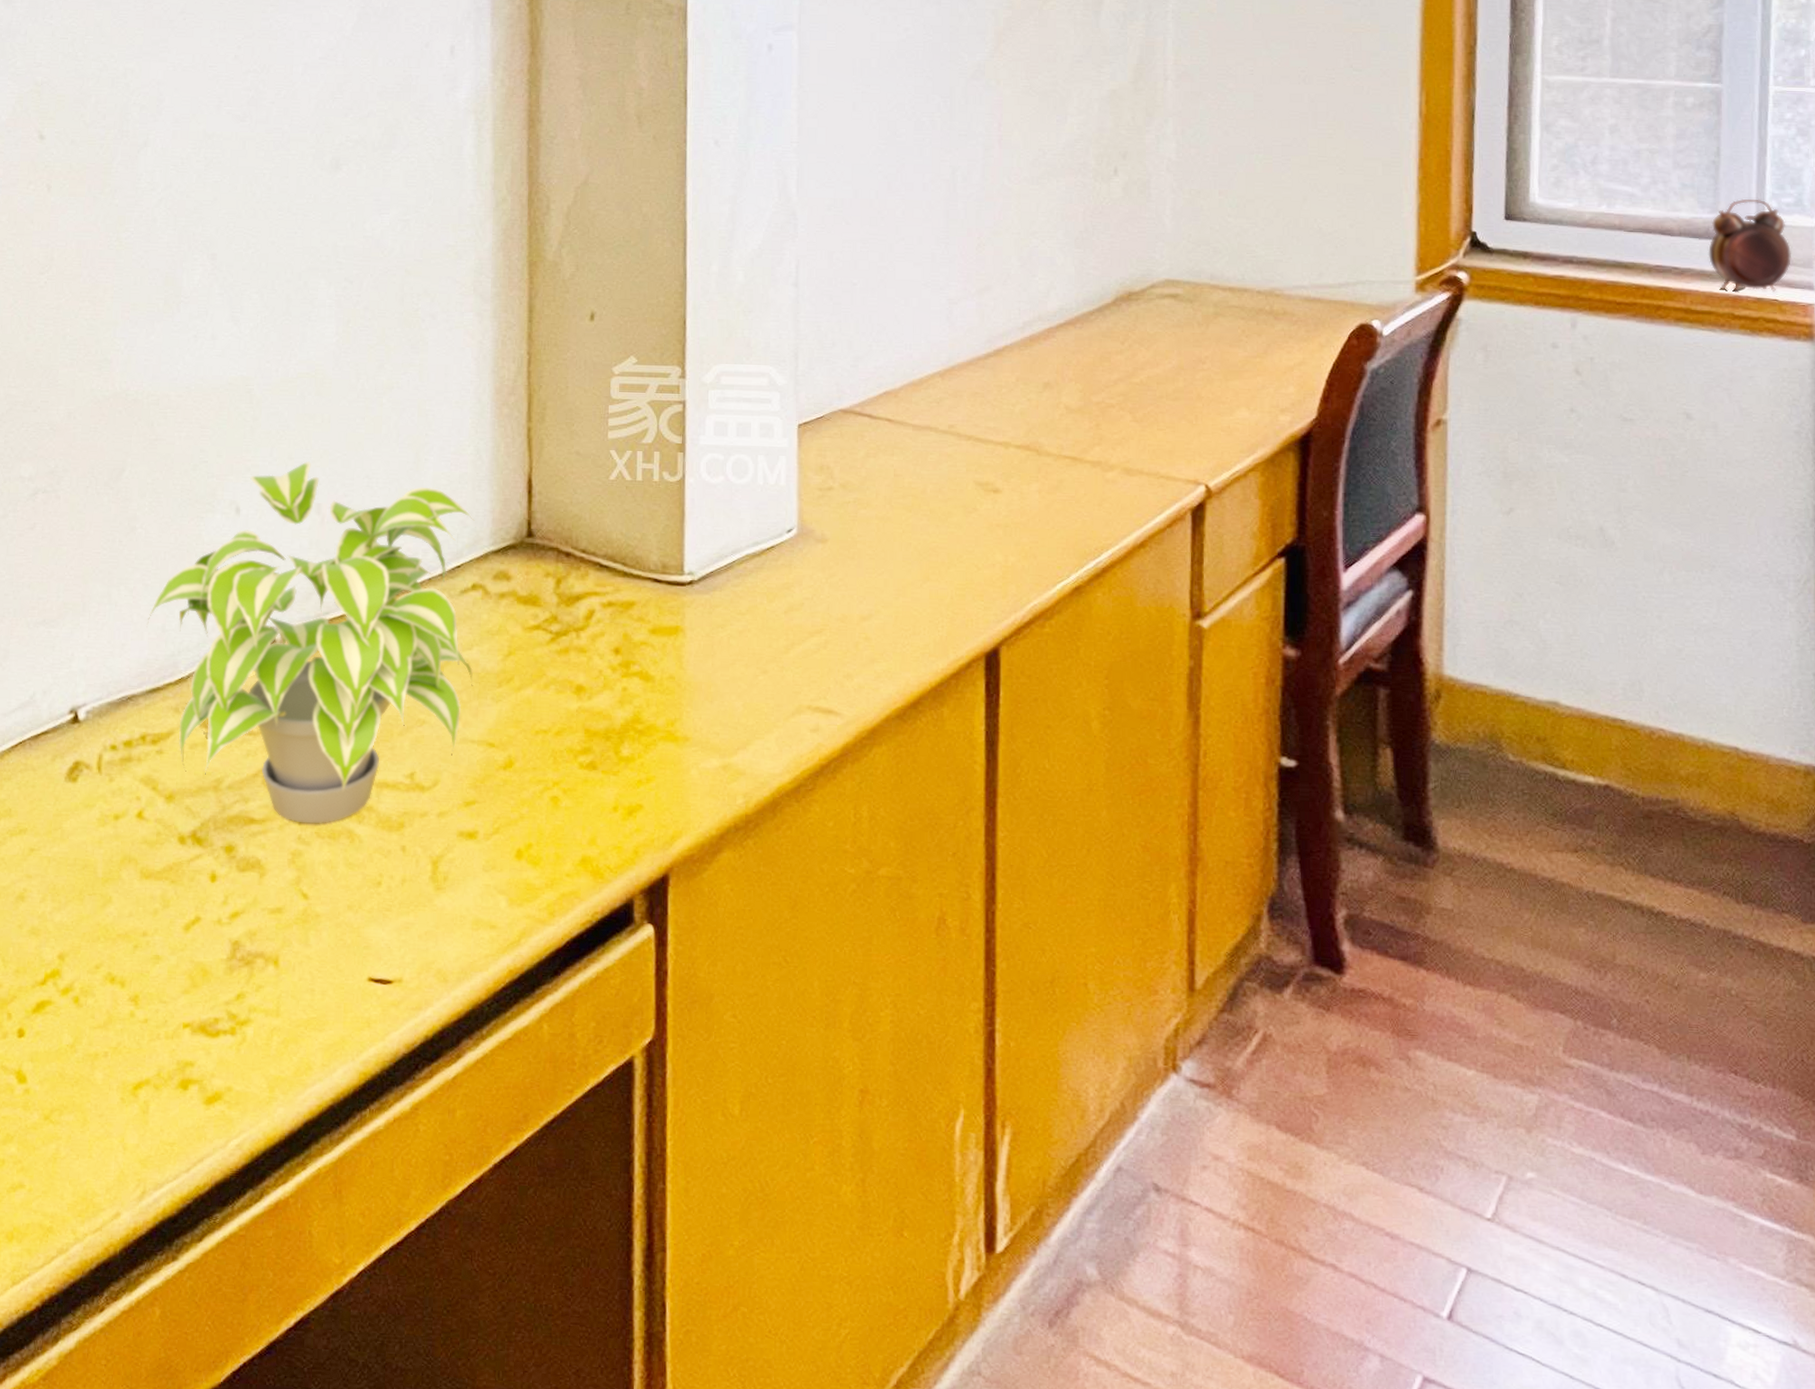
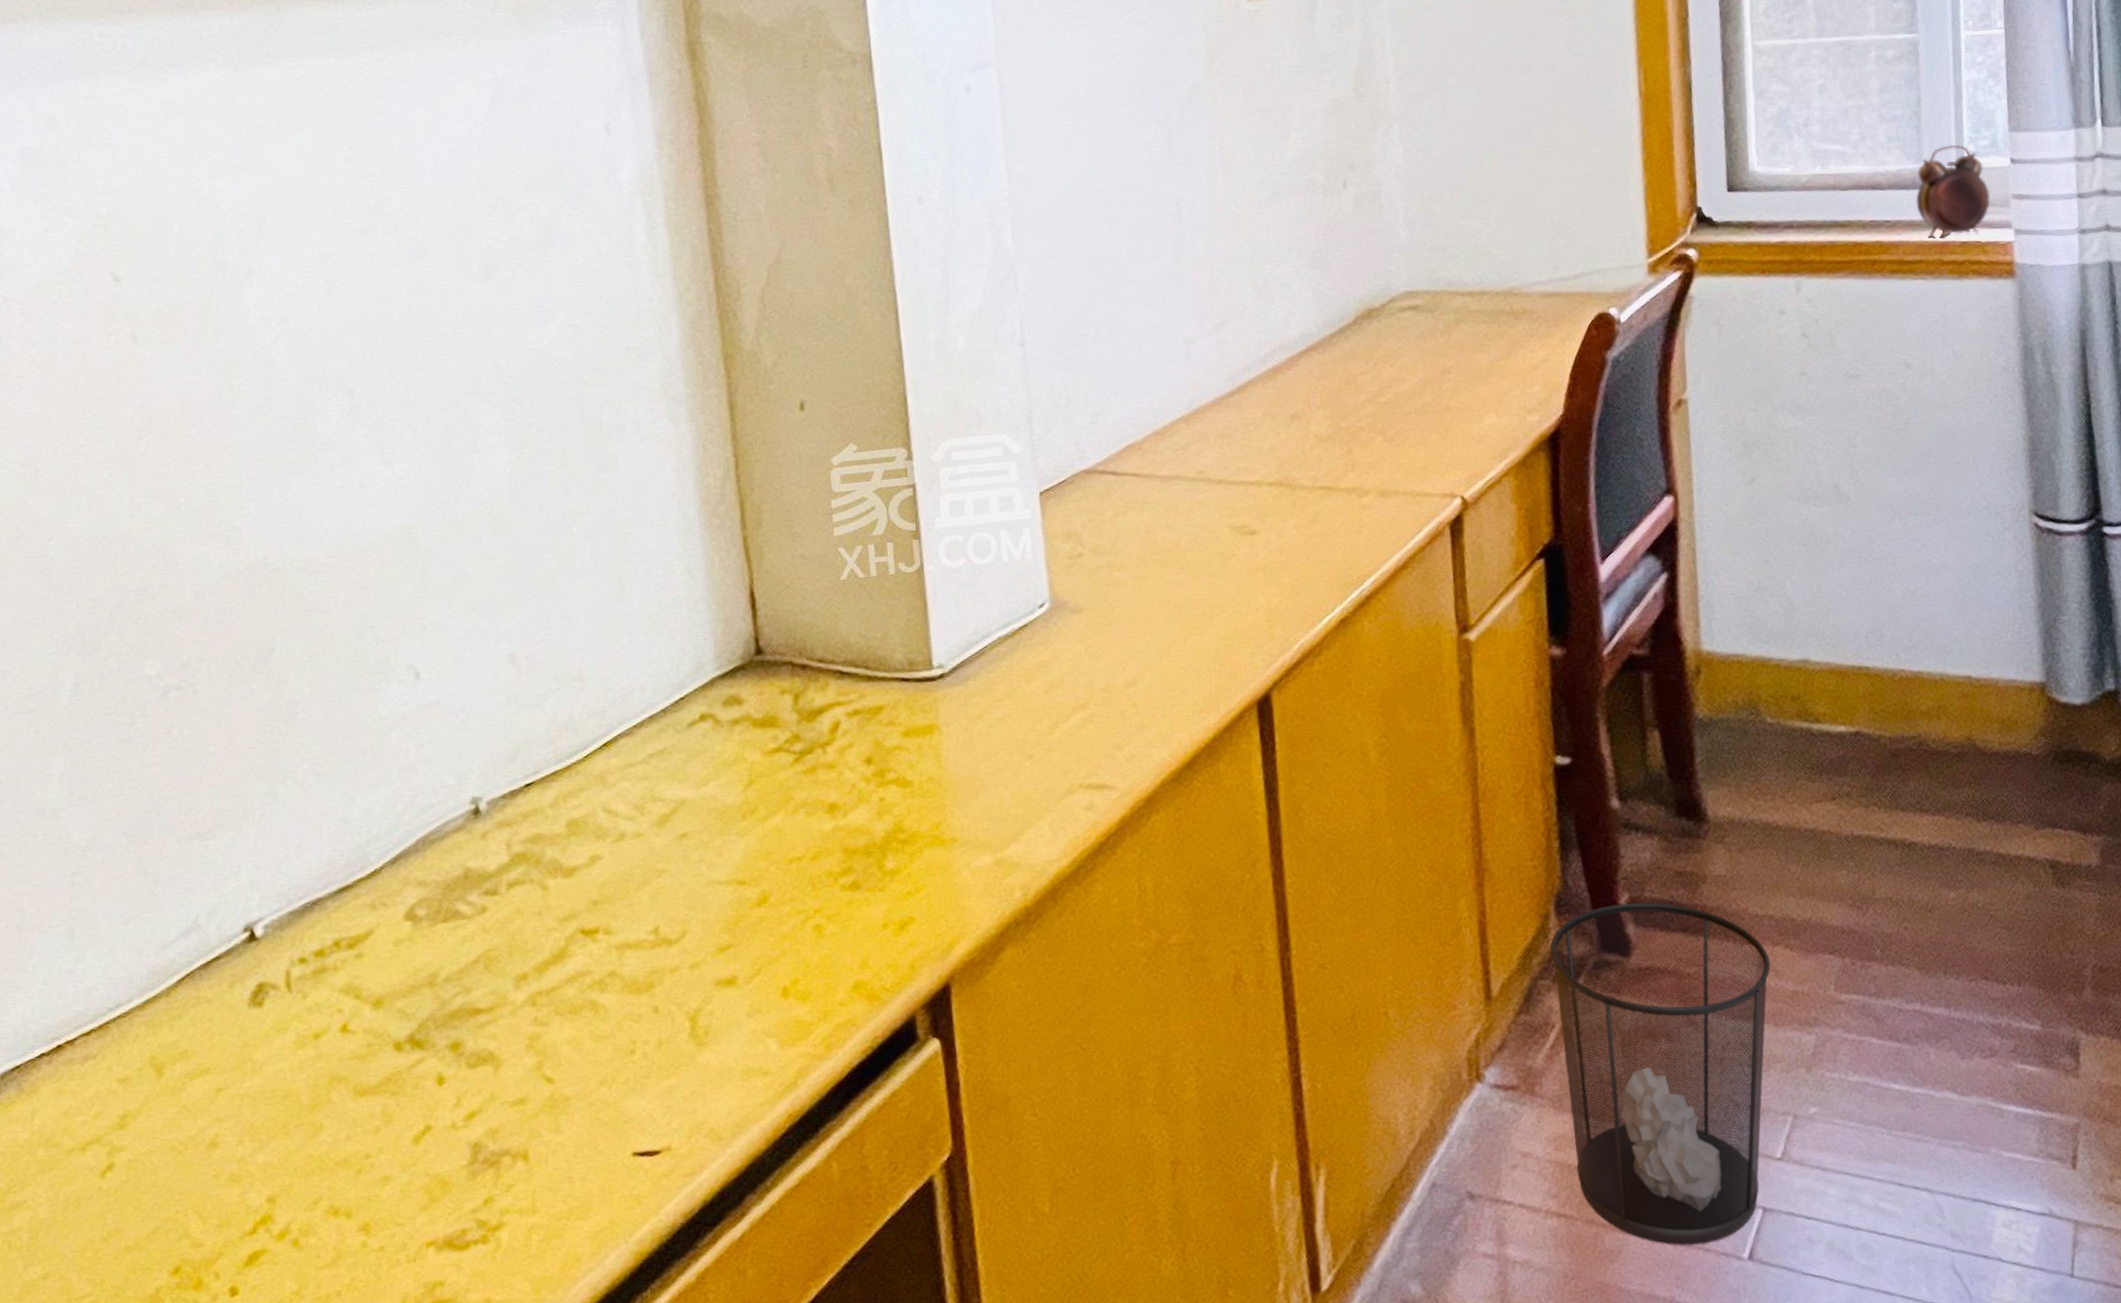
plant: present [146,461,475,824] -> none [324,609,713,1004]
waste bin: none [1259,918,1494,1292] -> present [1549,902,1771,1246]

